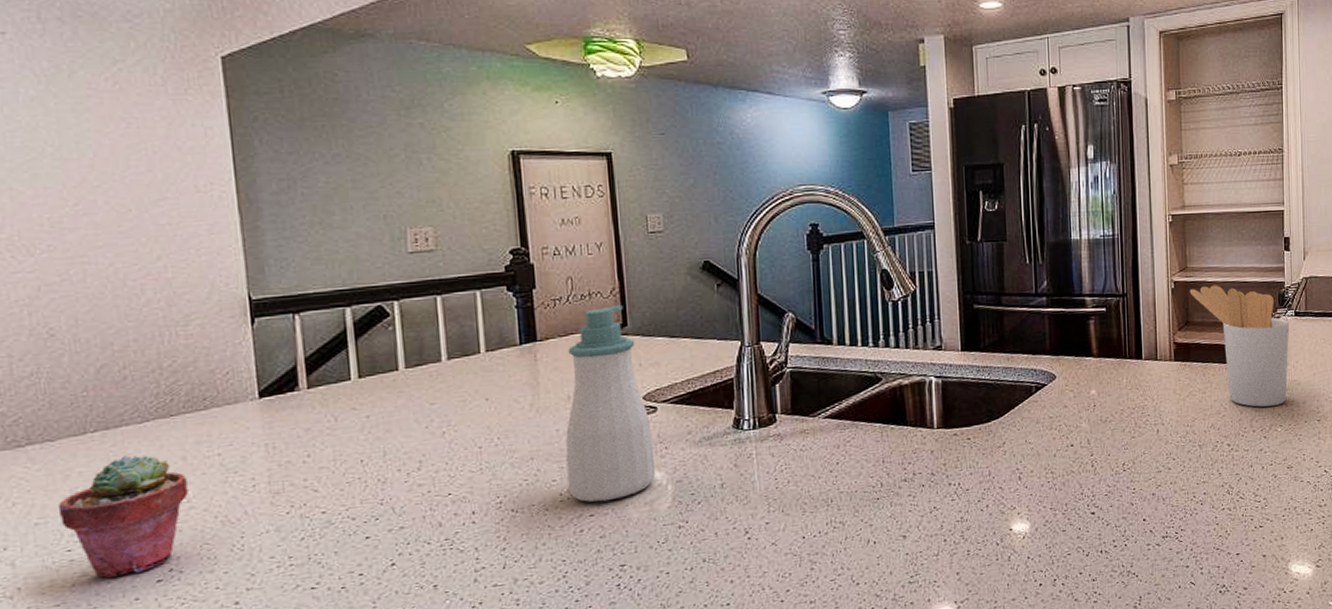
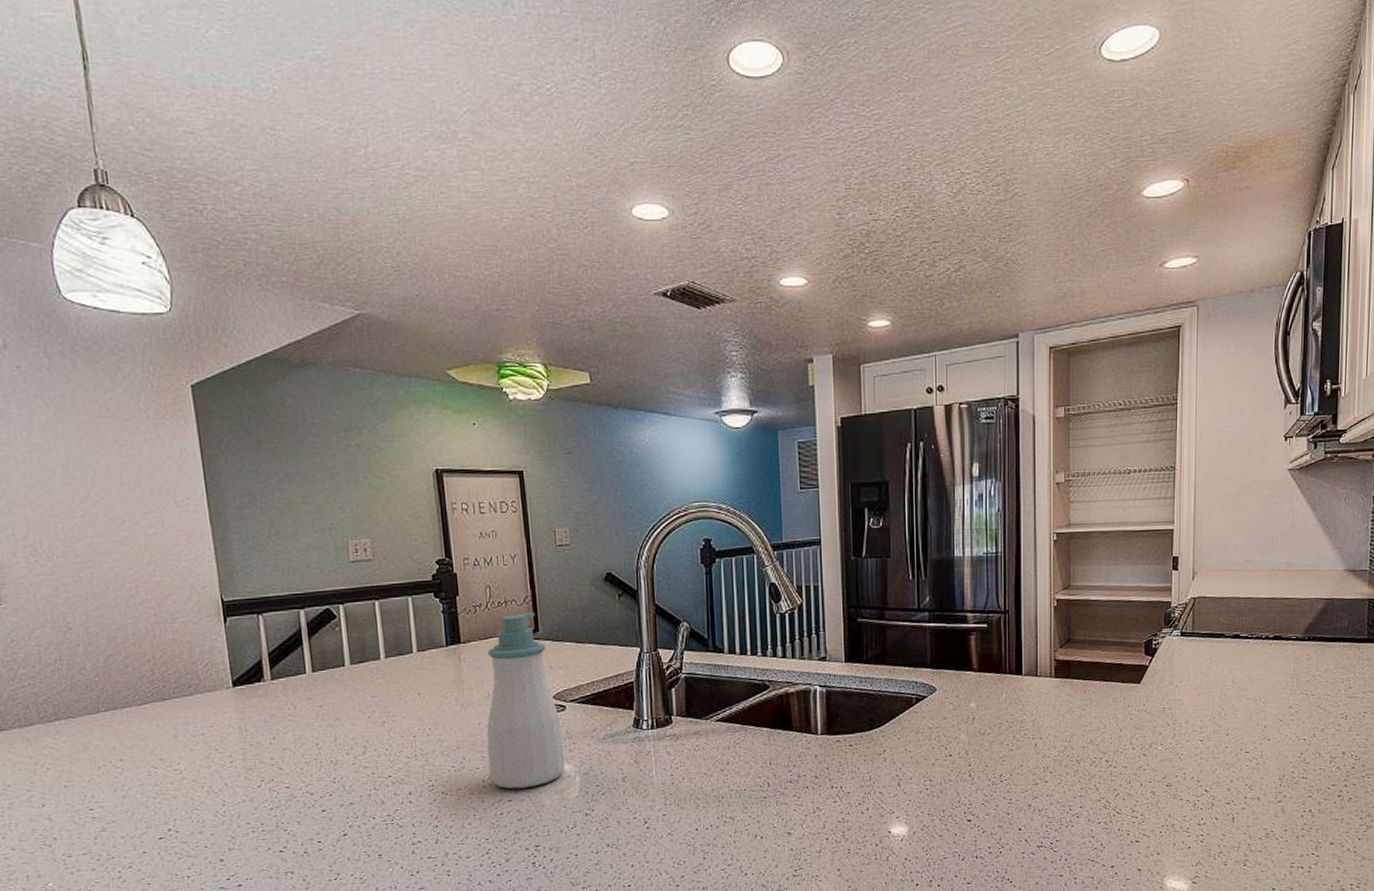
potted succulent: present [57,455,188,578] -> none [80,732,180,834]
utensil holder: present [1189,285,1289,407] -> none [1072,603,1174,725]

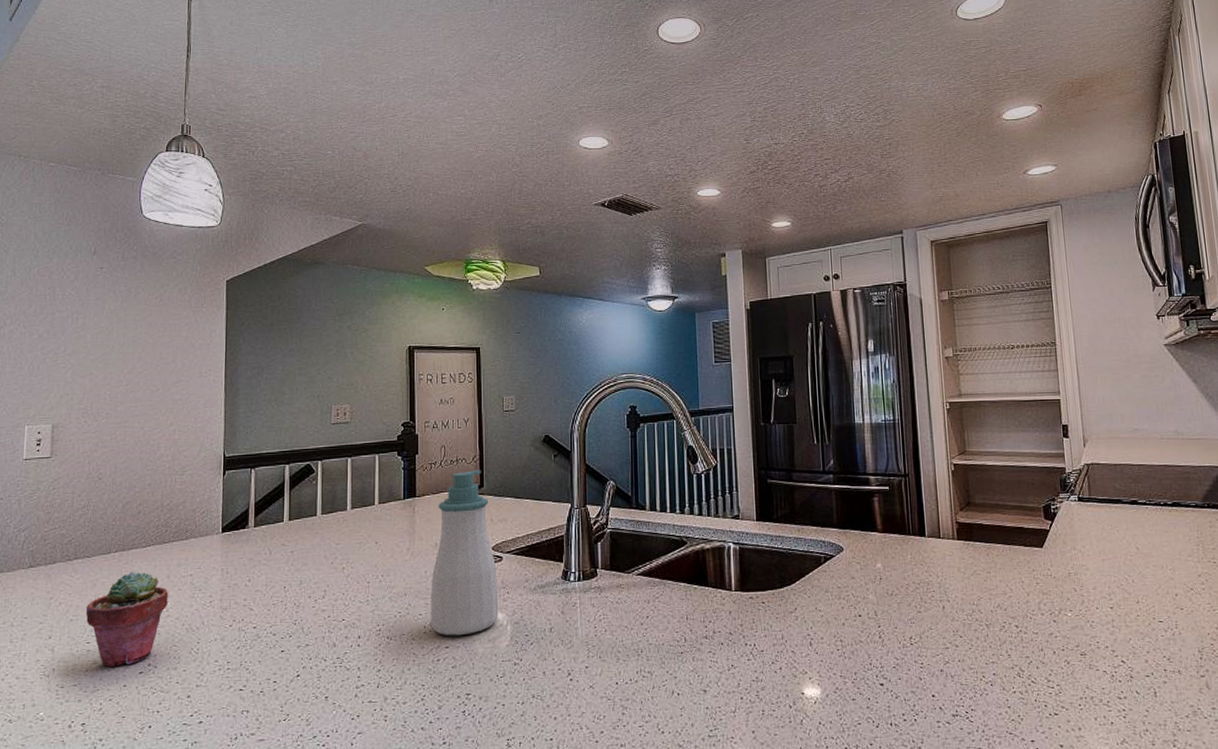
potted succulent: none [80,732,180,834] -> present [85,571,168,667]

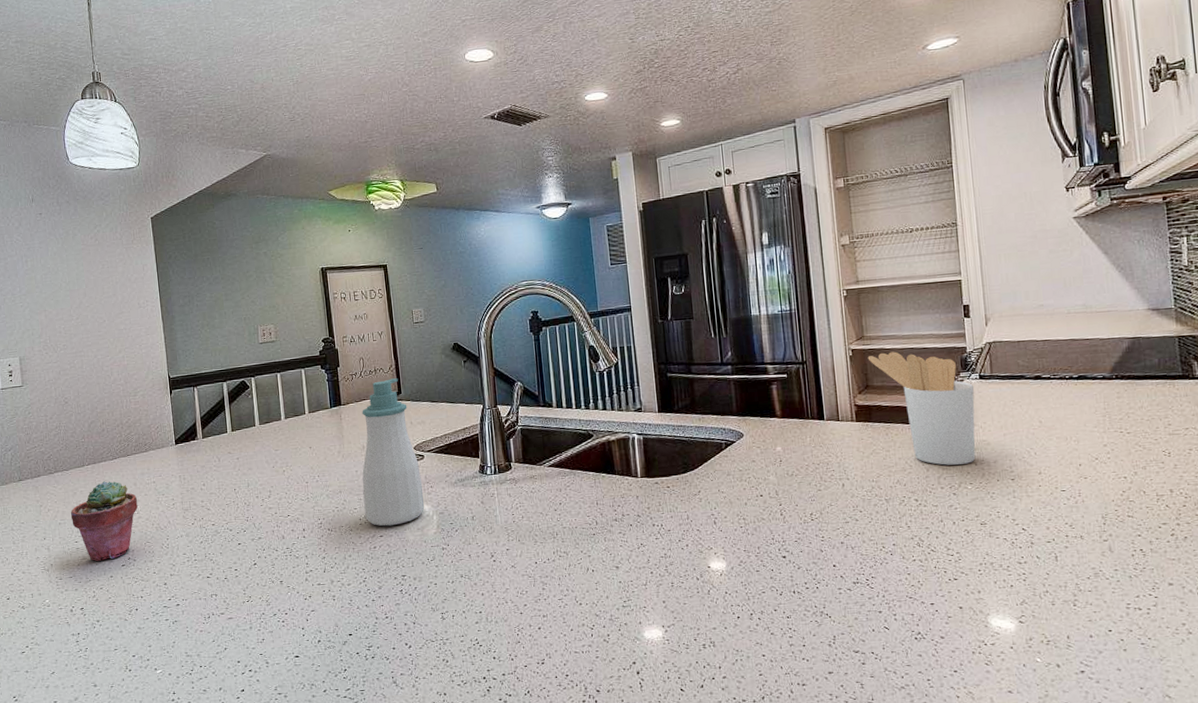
utensil holder: none [969,468,1075,590] -> present [867,351,976,466]

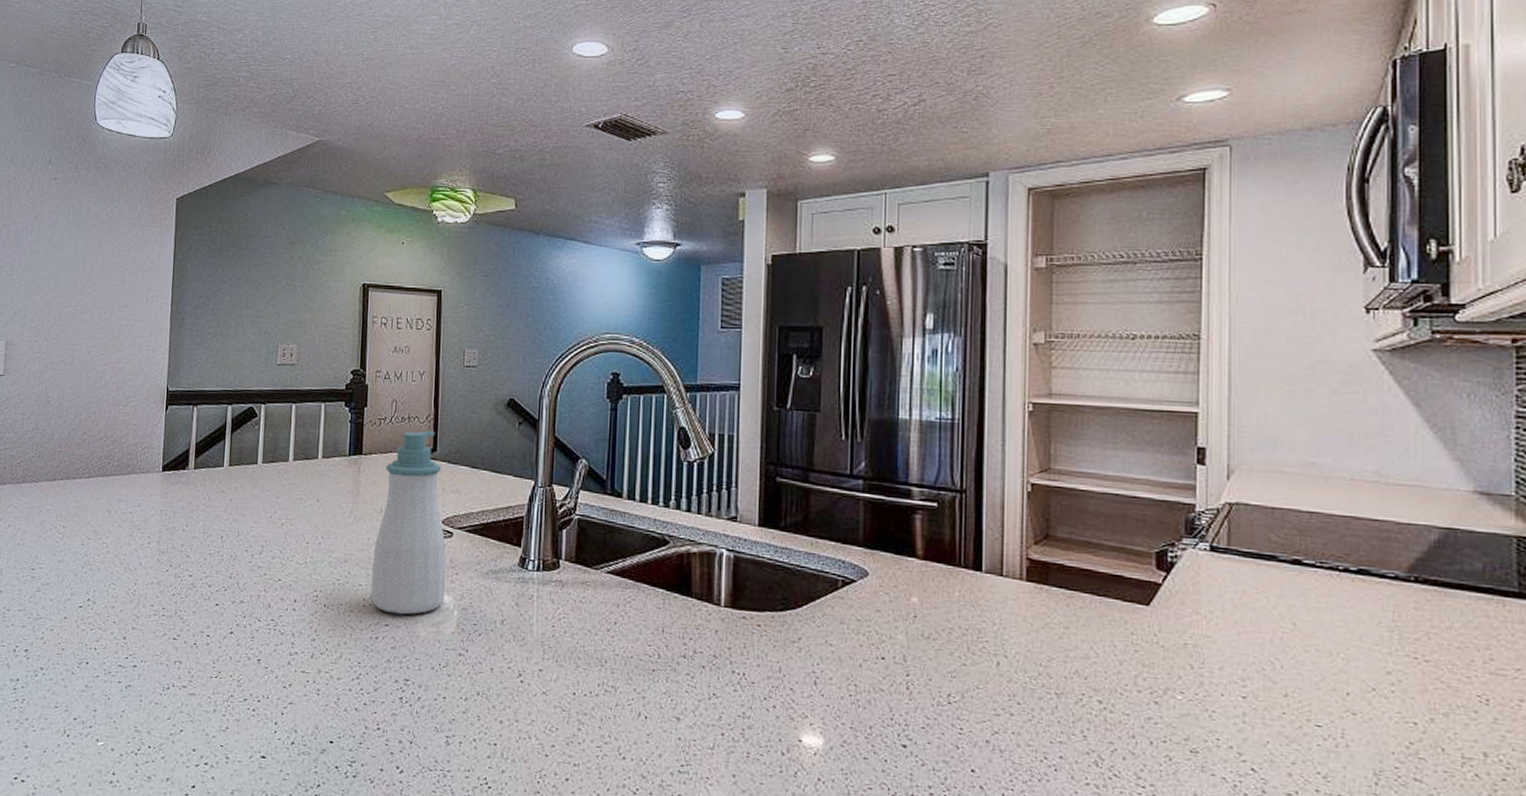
potted succulent: present [70,481,138,561] -> none [31,502,109,597]
utensil holder: present [867,351,976,466] -> none [1052,494,1200,665]

